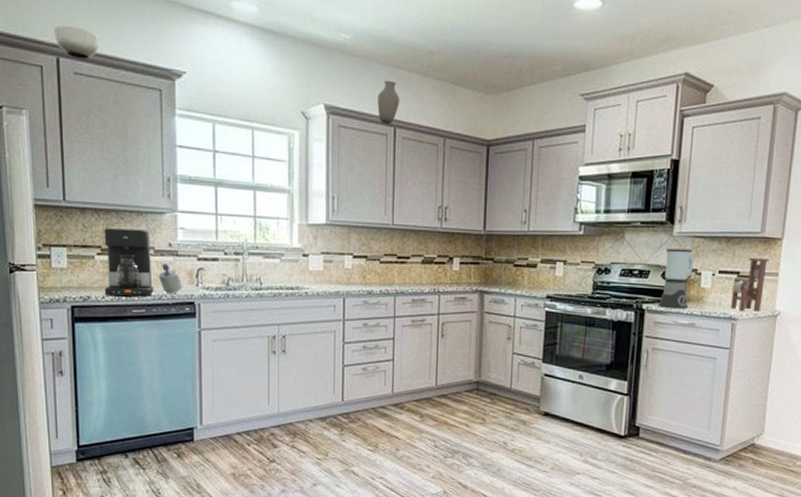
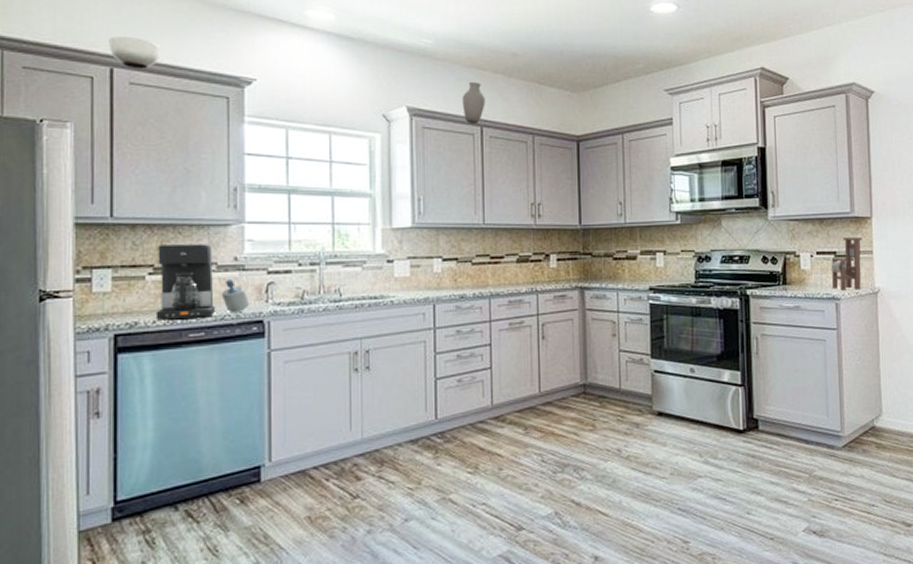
blender: present [657,248,694,309] -> none [761,232,792,293]

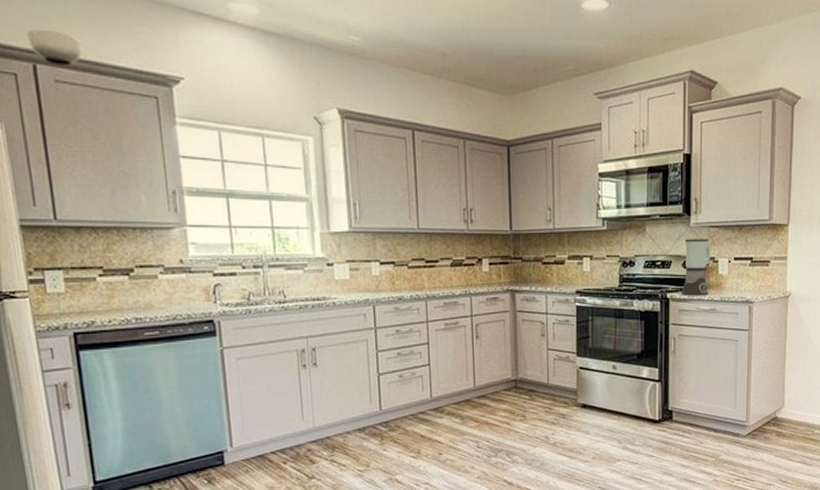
coffee maker: present [155,244,216,320] -> none [104,247,168,320]
soap dispenser: present [221,278,250,313] -> none [171,280,200,313]
vase: present [462,81,486,123] -> none [393,82,416,127]
blender: none [761,232,792,293] -> present [681,239,711,296]
paper towel holder: present [831,236,862,291] -> none [746,243,778,294]

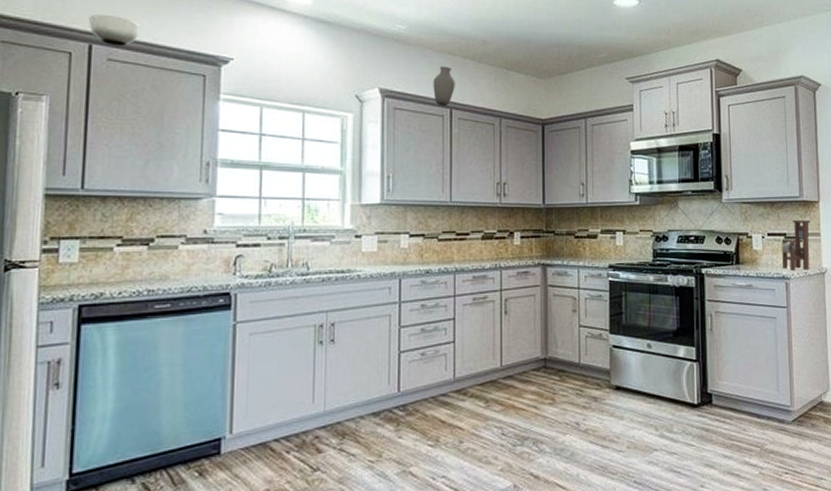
vase: none [393,82,416,127] -> present [433,66,455,105]
blender: present [681,239,711,296] -> none [715,214,744,272]
paper towel holder: none [746,243,778,294] -> present [781,219,810,270]

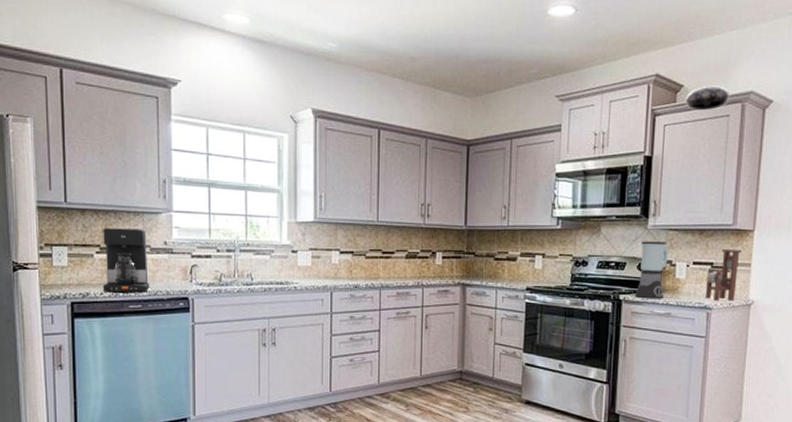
bowl: present [88,13,141,46] -> none [57,38,101,70]
coffee maker: none [121,217,183,292] -> present [102,228,150,293]
vase: present [433,66,455,105] -> none [362,85,384,126]
blender: none [715,214,744,272] -> present [634,241,669,299]
decorative bowl: none [744,70,784,93] -> present [685,85,730,111]

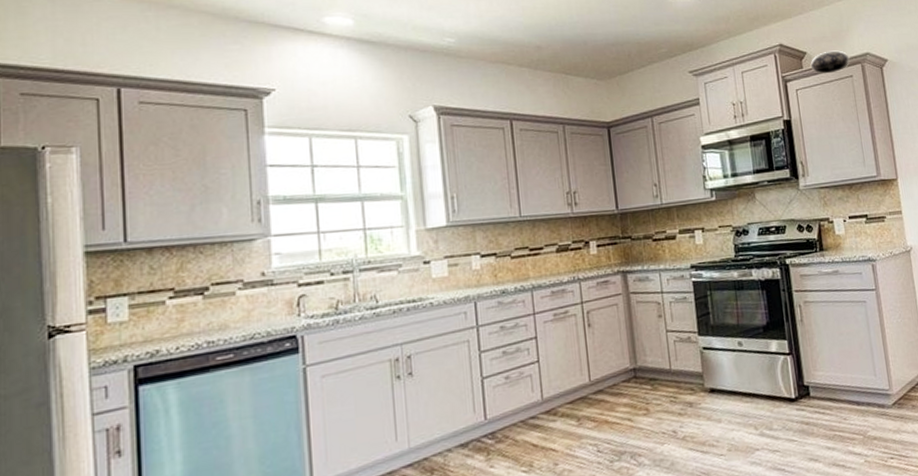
coffee maker: present [102,228,150,293] -> none [178,261,244,346]
blender: present [634,241,669,299] -> none [796,200,829,261]
paper towel holder: present [705,248,742,301] -> none [863,198,895,252]

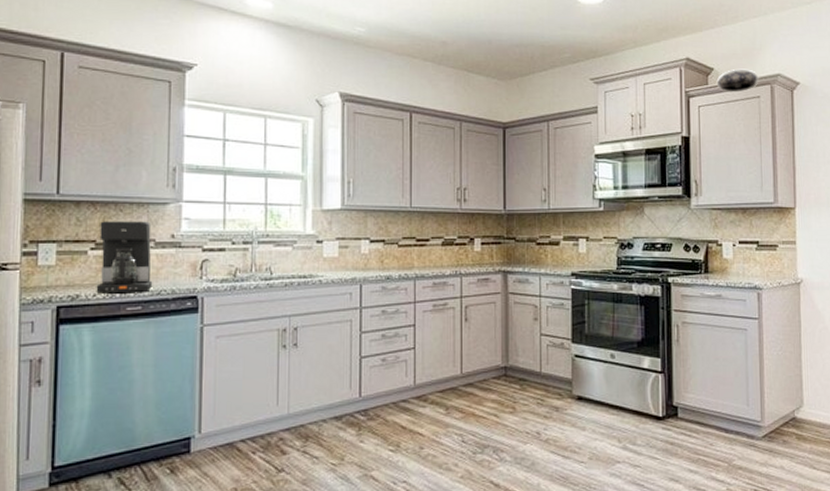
coffee maker: none [178,261,244,346] -> present [96,221,153,294]

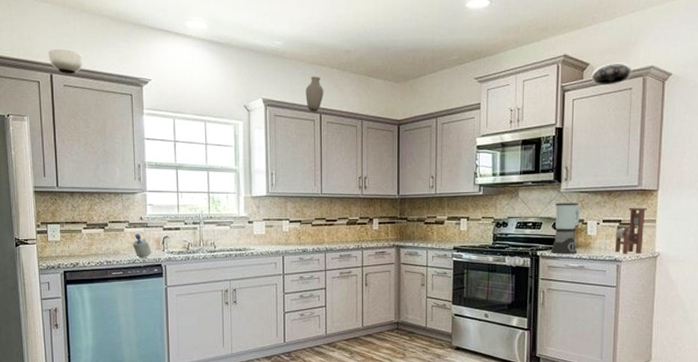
bowl: none [59,22,109,54] -> present [47,48,84,74]
coffee maker: present [96,221,153,294] -> none [89,207,129,262]
soap dispenser: none [158,255,185,289] -> present [132,233,152,259]
vase: none [393,68,415,109] -> present [306,76,324,111]
blender: none [683,221,714,281] -> present [550,203,580,254]
paper towel holder: none [753,227,785,280] -> present [614,207,647,254]

